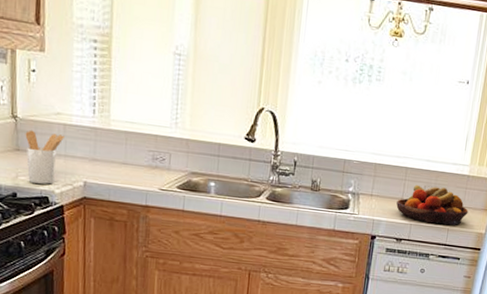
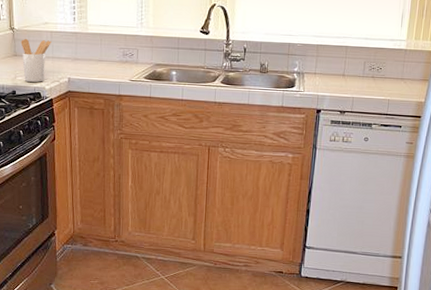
fruit bowl: present [396,184,468,225] -> none [338,61,407,96]

